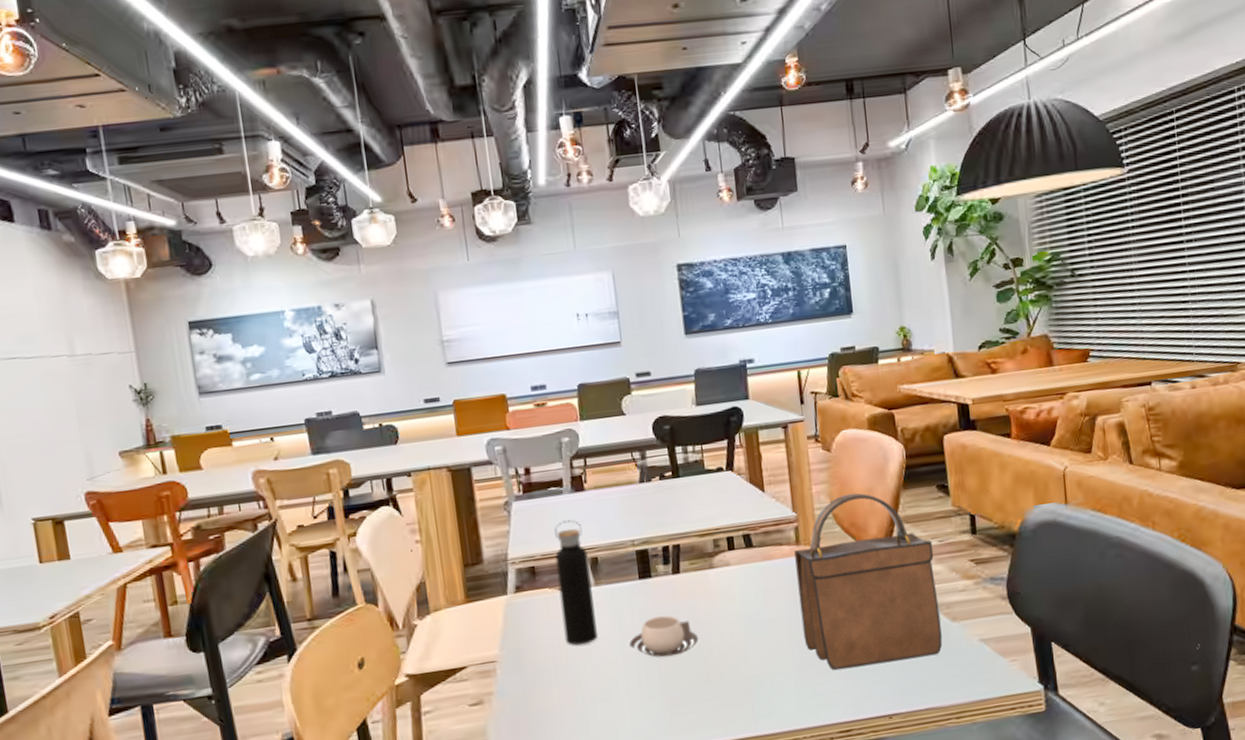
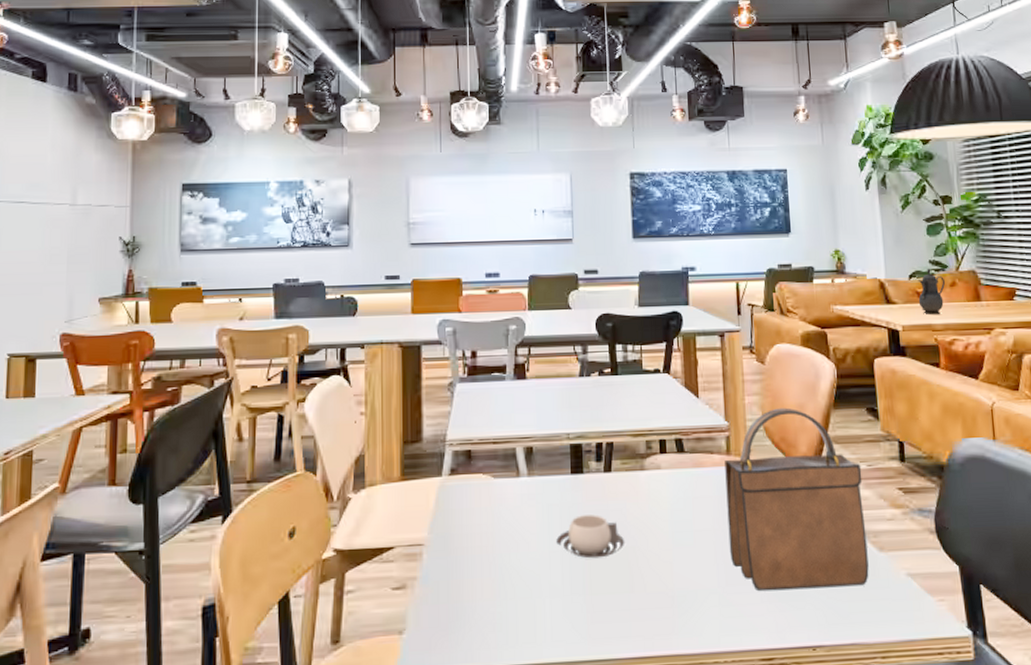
water bottle: present [554,520,598,645] -> none [492,407,525,536]
coffeepot: none [988,337,1016,386] -> present [918,269,945,316]

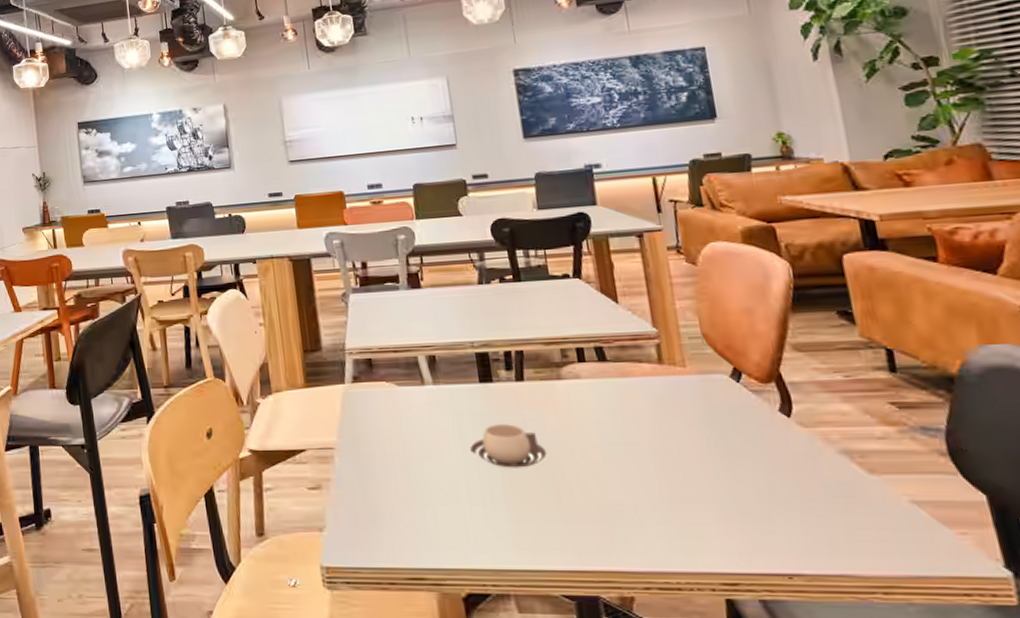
handbag: present [725,407,869,592] -> none [657,312,858,511]
coffeepot: present [918,269,945,316] -> none [897,146,938,201]

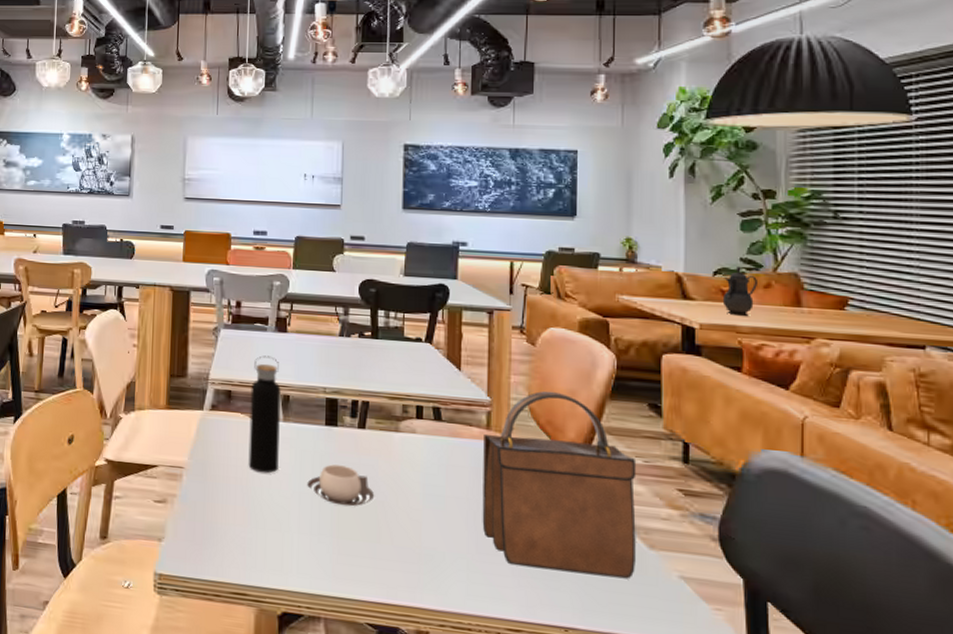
water bottle: none [391,316,436,442] -> present [248,355,281,473]
handbag: none [657,312,858,511] -> present [482,391,637,579]
coffeepot: none [897,146,938,201] -> present [722,267,757,317]

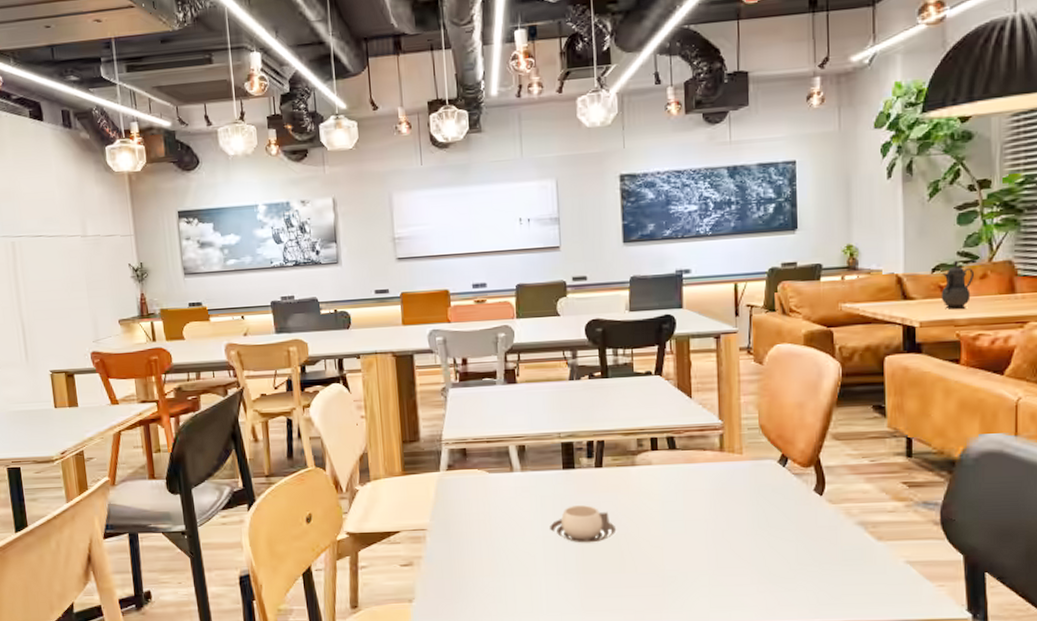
water bottle: present [248,355,281,473] -> none [485,409,520,523]
handbag: present [482,391,637,579] -> none [718,406,865,575]

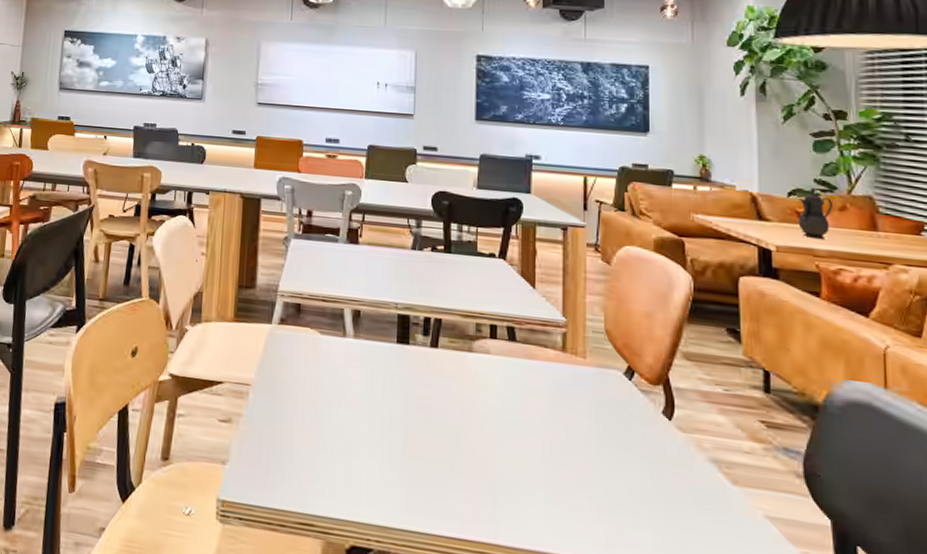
cup: present [550,505,617,543] -> none [378,385,448,431]

